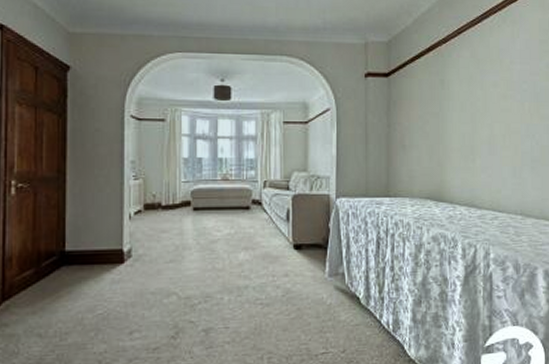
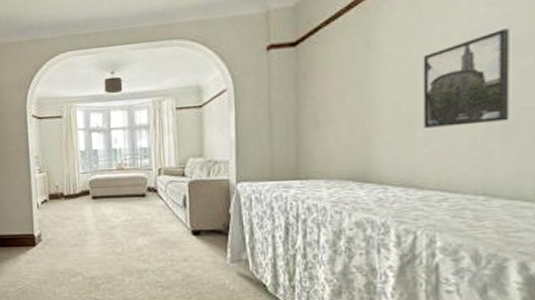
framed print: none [480,84,536,157] -> present [423,28,509,128]

